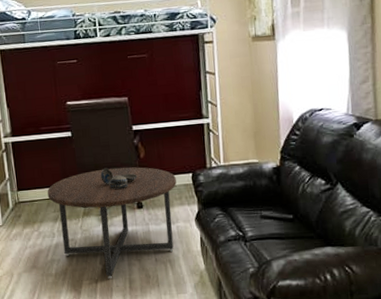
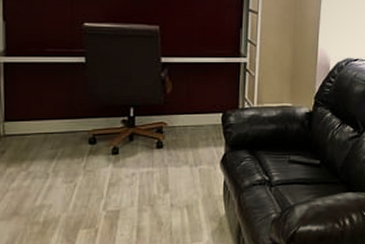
coffee table: present [47,167,177,279] -> none [45,102,204,227]
decorative bowl: present [100,167,137,190] -> none [116,101,160,127]

